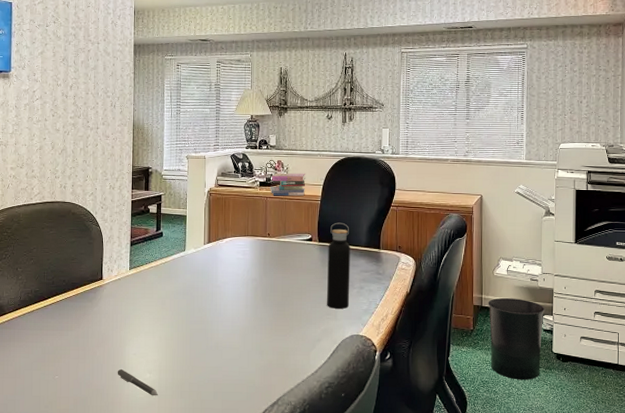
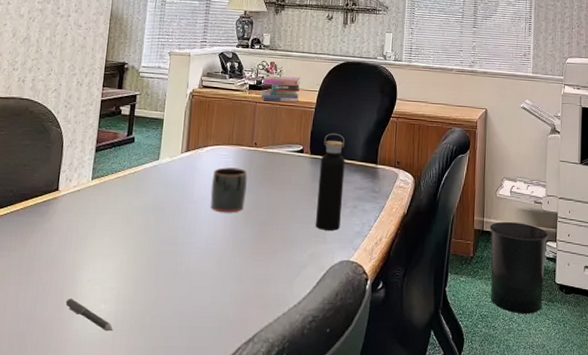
mug: none [232,256,263,294] -> present [210,167,248,212]

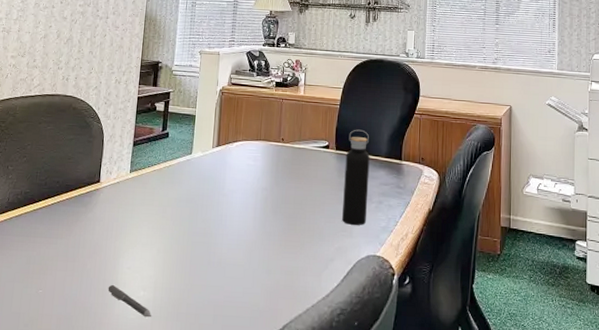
mug: present [210,167,248,212] -> none [240,162,276,205]
books: present [260,75,301,102] -> none [286,73,326,99]
waste bin: present [489,221,549,314] -> none [516,219,578,314]

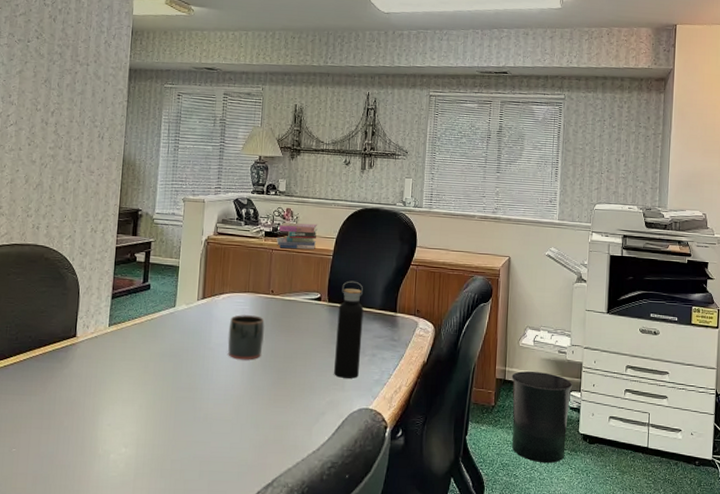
pen: present [107,284,152,318] -> none [87,441,135,475]
mug: none [240,162,276,205] -> present [227,315,265,359]
books: none [286,73,326,99] -> present [276,222,318,249]
waste bin: none [516,219,578,314] -> present [511,370,573,463]

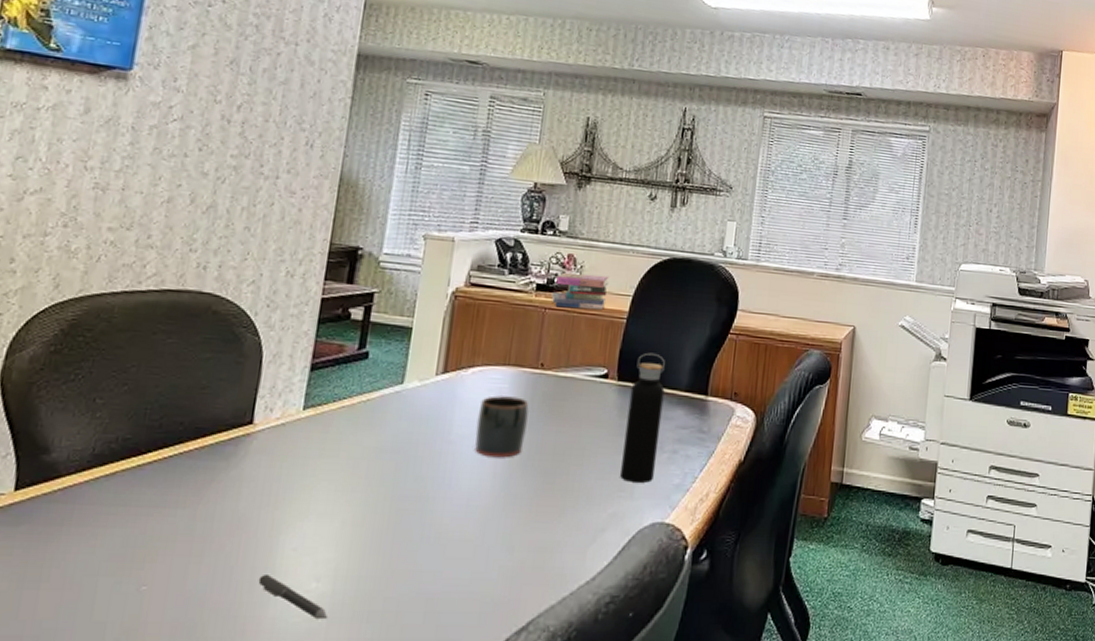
pen: none [87,441,135,475] -> present [258,573,329,620]
waste bin: present [511,370,573,463] -> none [847,472,925,590]

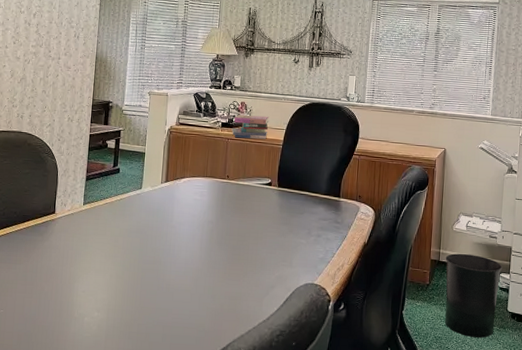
pen: present [258,573,329,620] -> none [64,306,106,336]
mug: present [475,395,529,457] -> none [188,197,221,237]
water bottle: present [620,352,665,483] -> none [283,168,310,256]
waste bin: none [847,472,925,590] -> present [445,253,503,338]

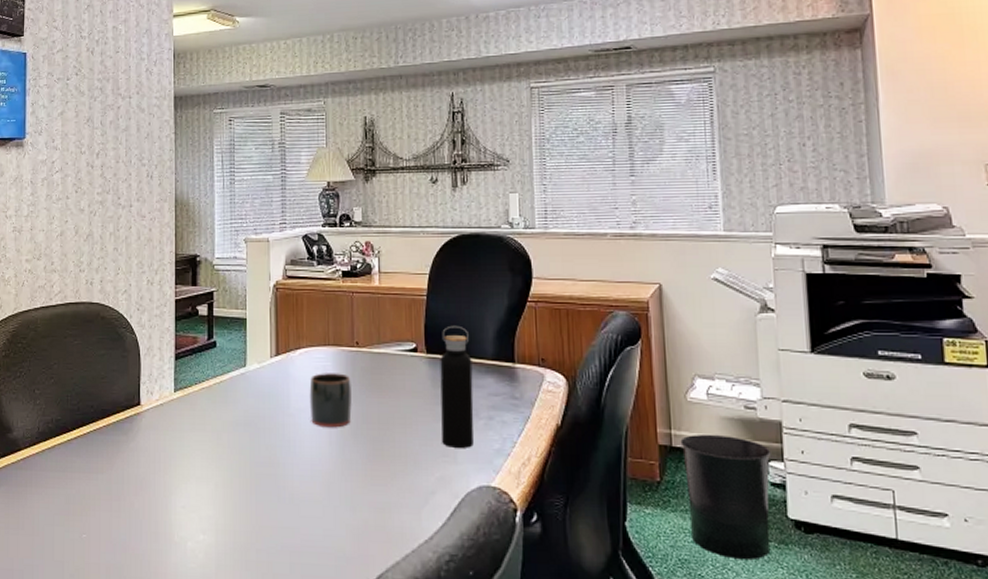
mug: none [188,197,221,237] -> present [309,373,352,427]
books: present [231,114,269,139] -> none [356,258,405,290]
water bottle: none [283,168,310,256] -> present [440,325,474,448]

